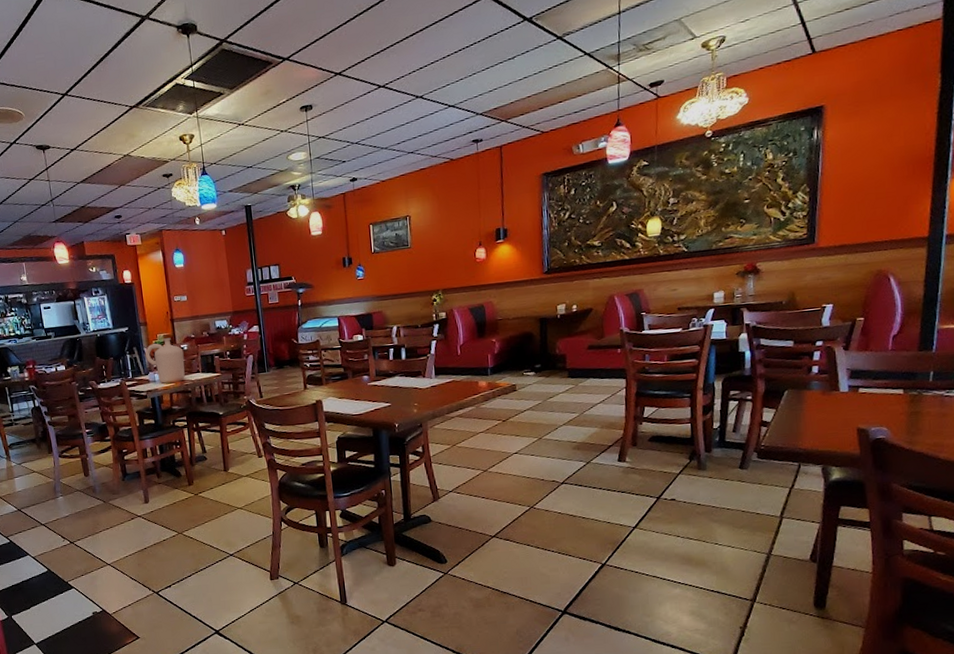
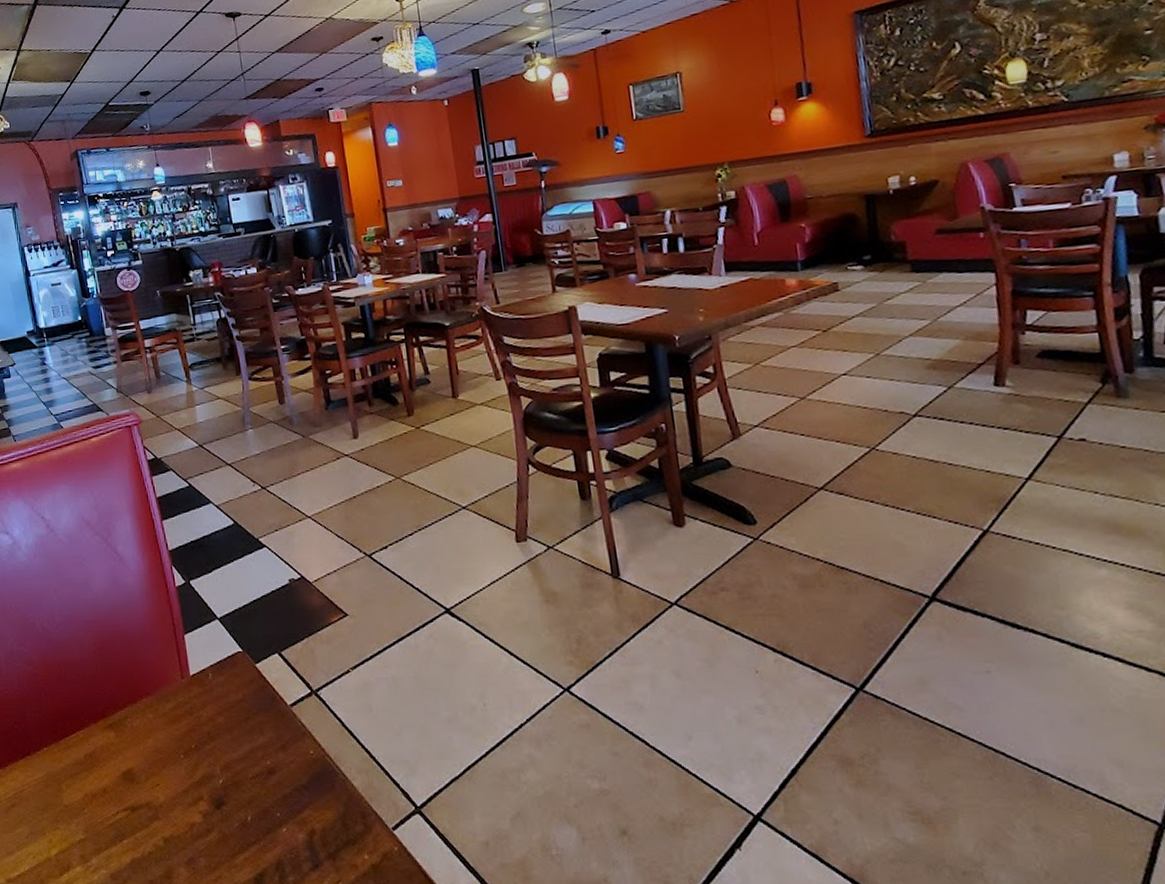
water jug: present [145,337,185,384] -> none [352,231,402,289]

